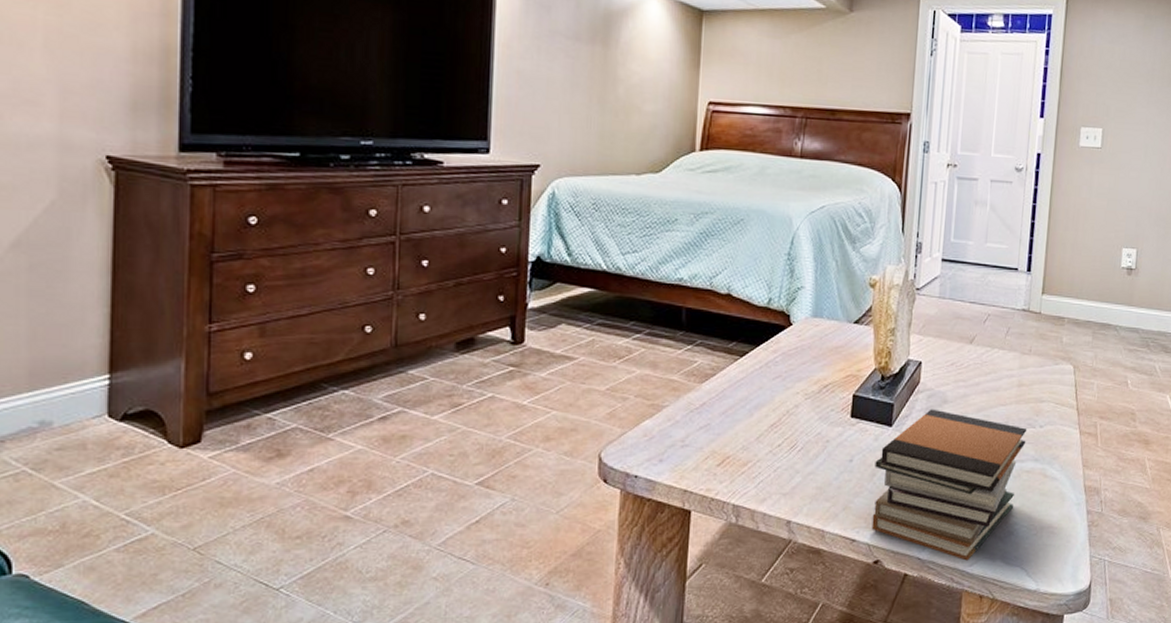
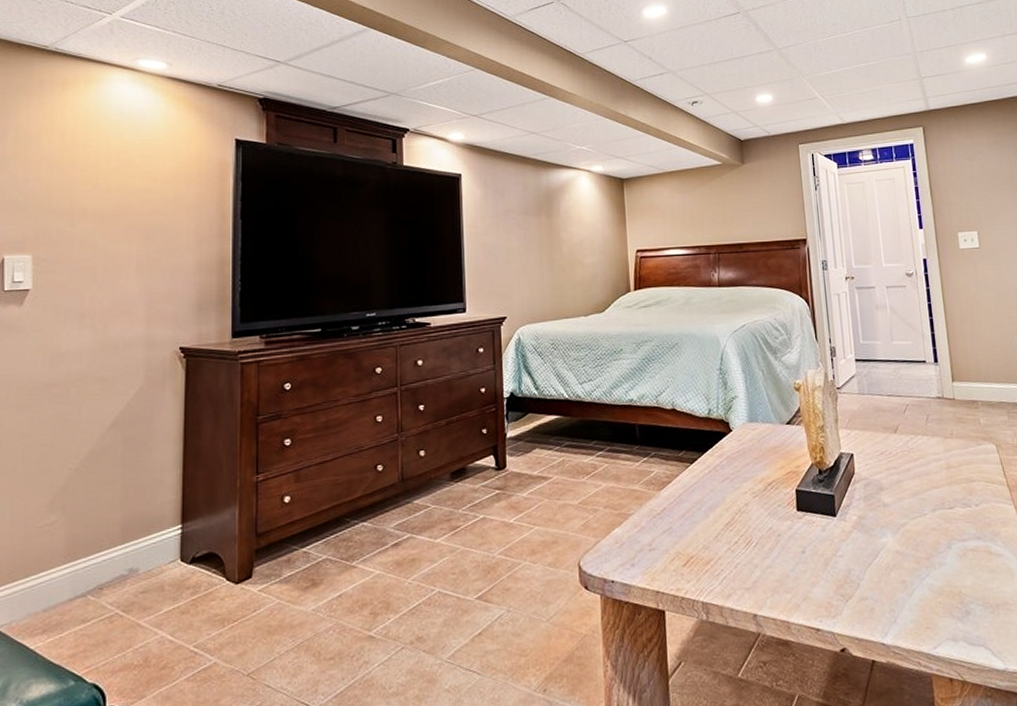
book stack: present [871,409,1027,561] -> none [826,496,965,644]

